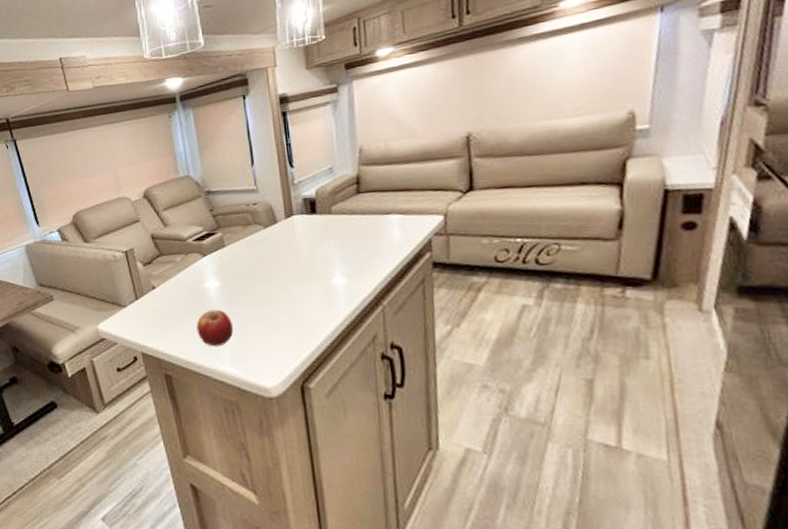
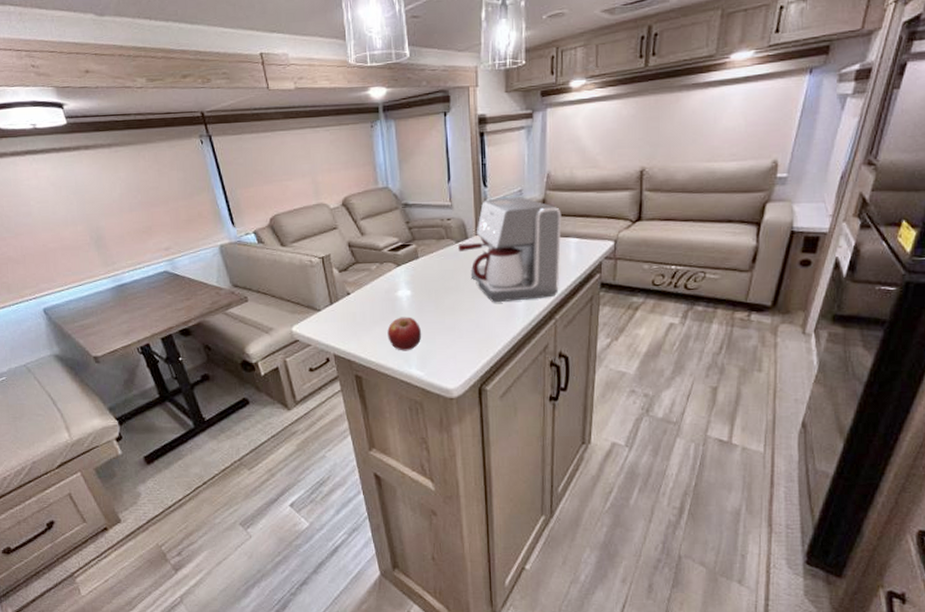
coffee maker: none [267,174,384,291] -> present [458,197,562,303]

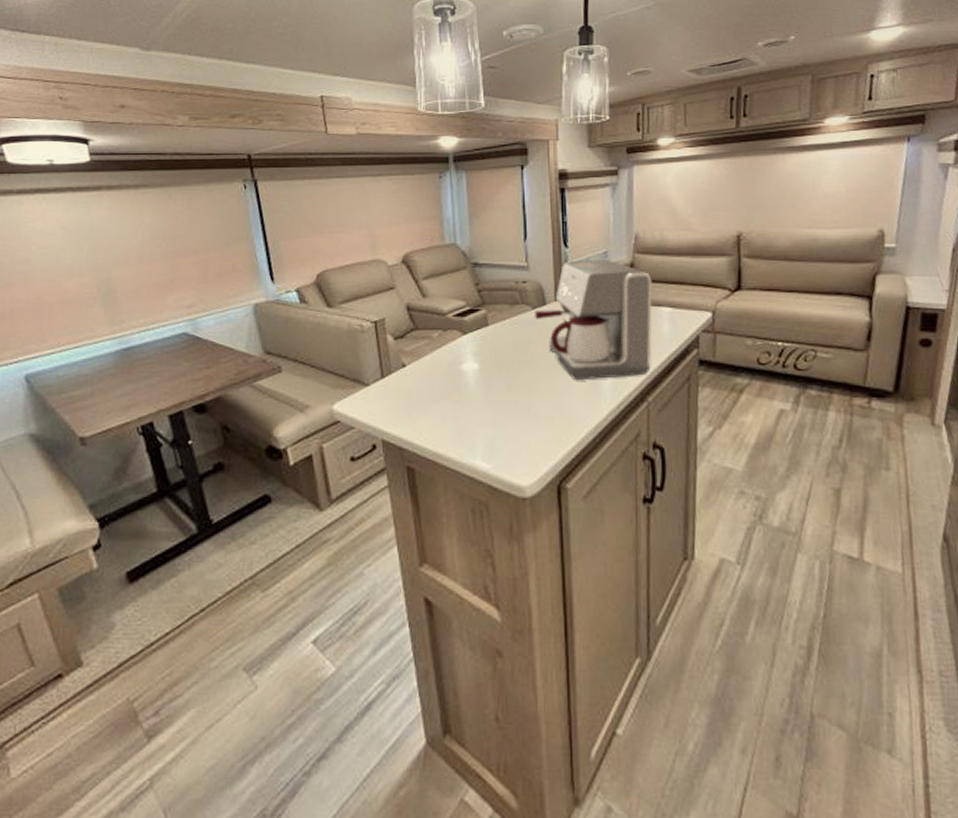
fruit: present [387,317,422,351] -> none [448,395,490,438]

